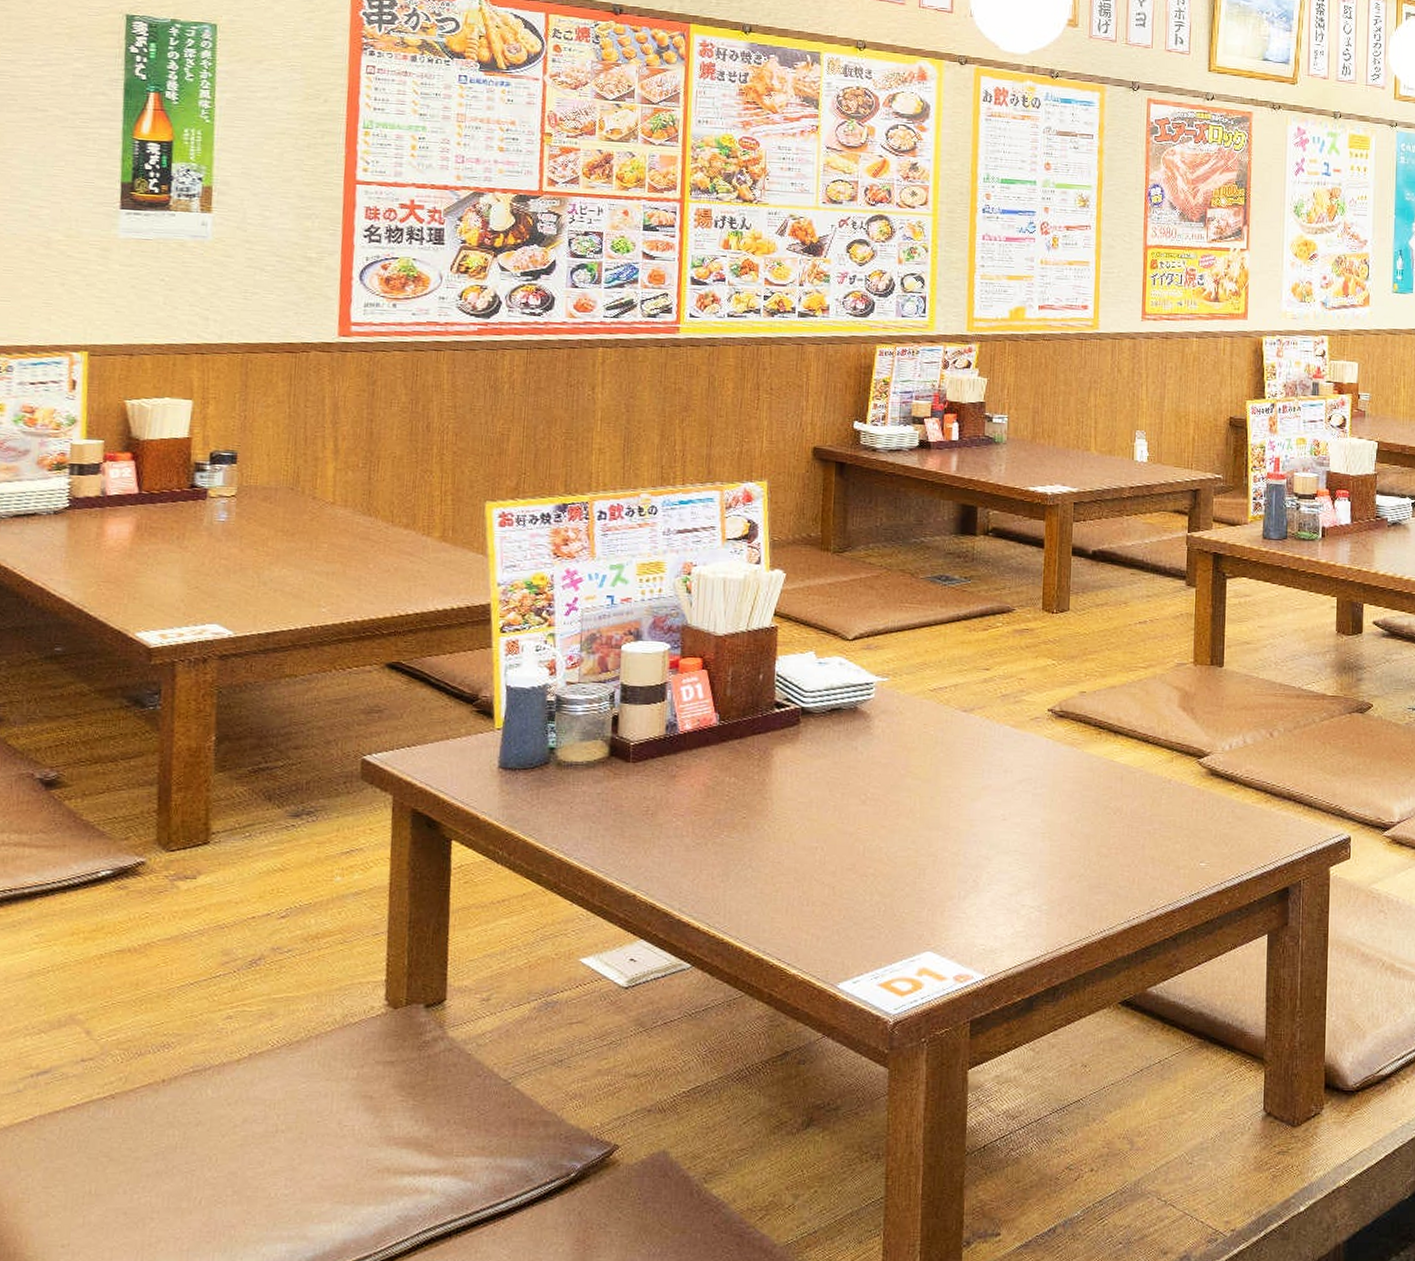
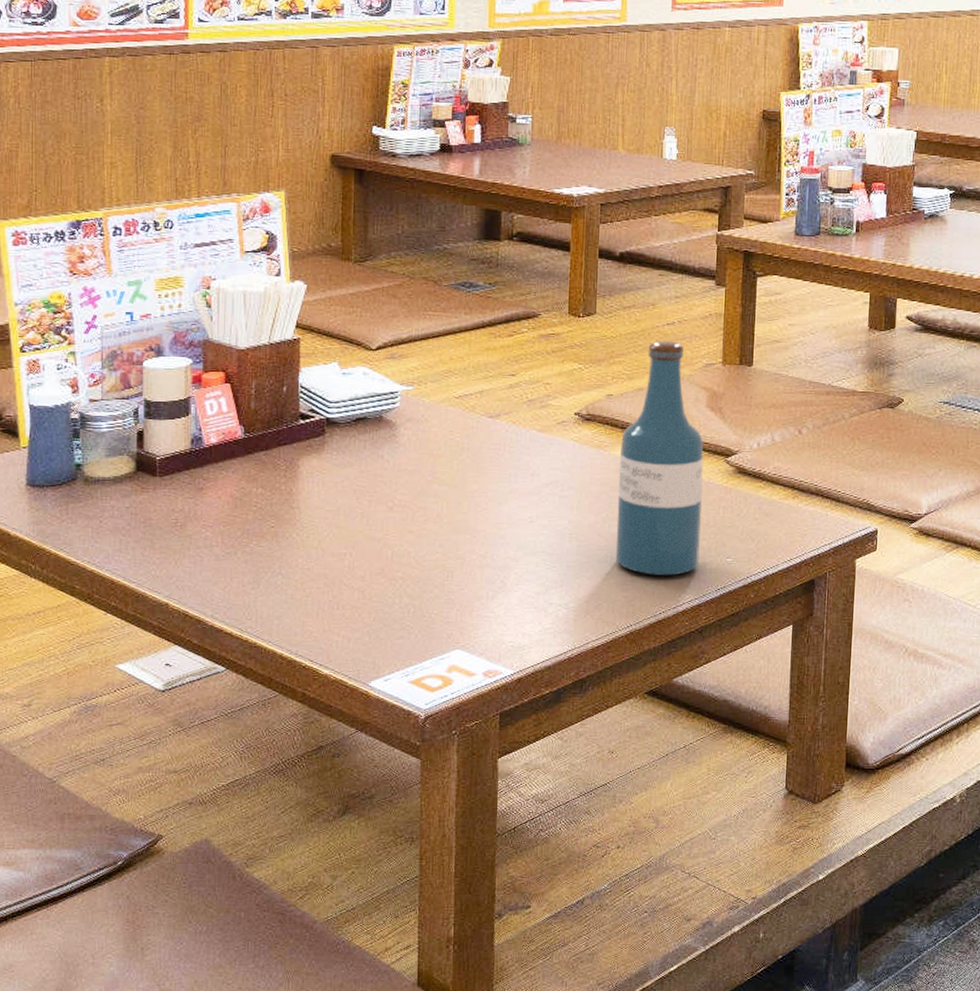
beer bottle: none [1088,639,1176,880] -> present [615,341,704,576]

